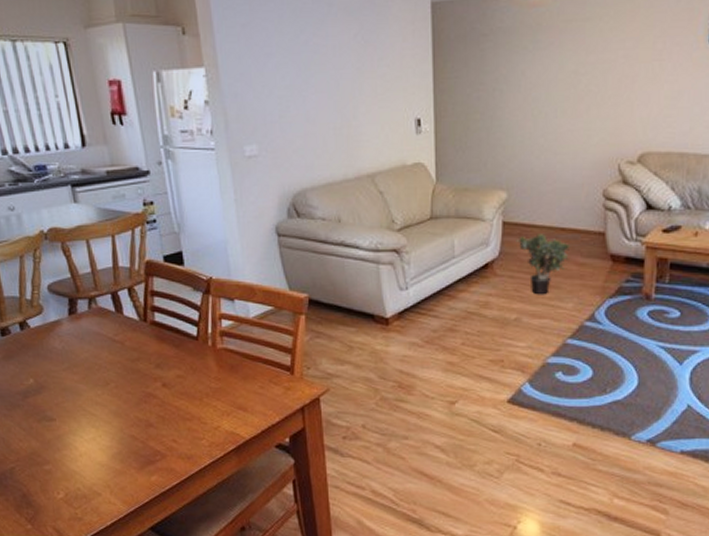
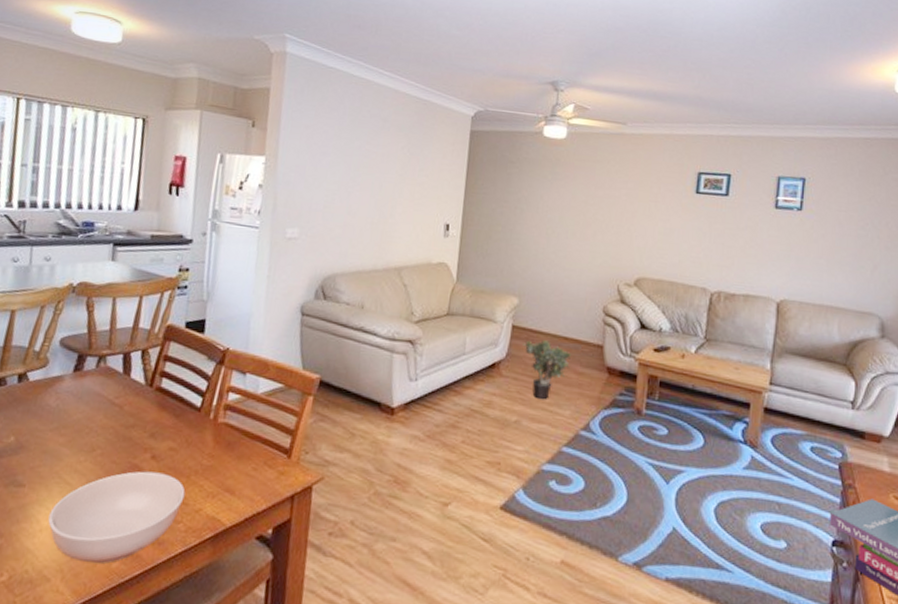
bowl: none [84,398,202,478] -> present [48,471,186,563]

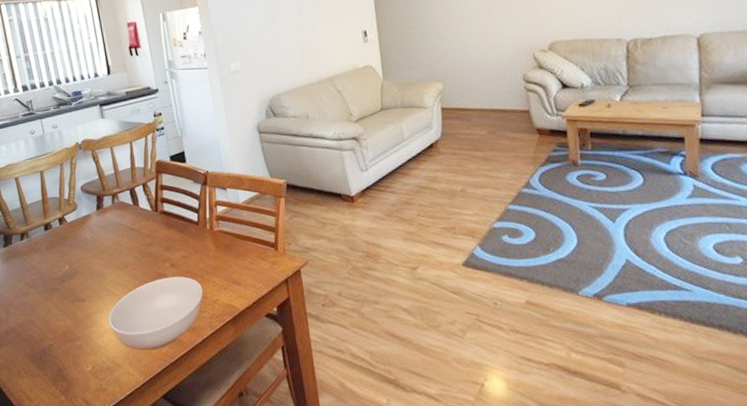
potted plant: present [522,340,572,399] -> none [454,115,502,167]

